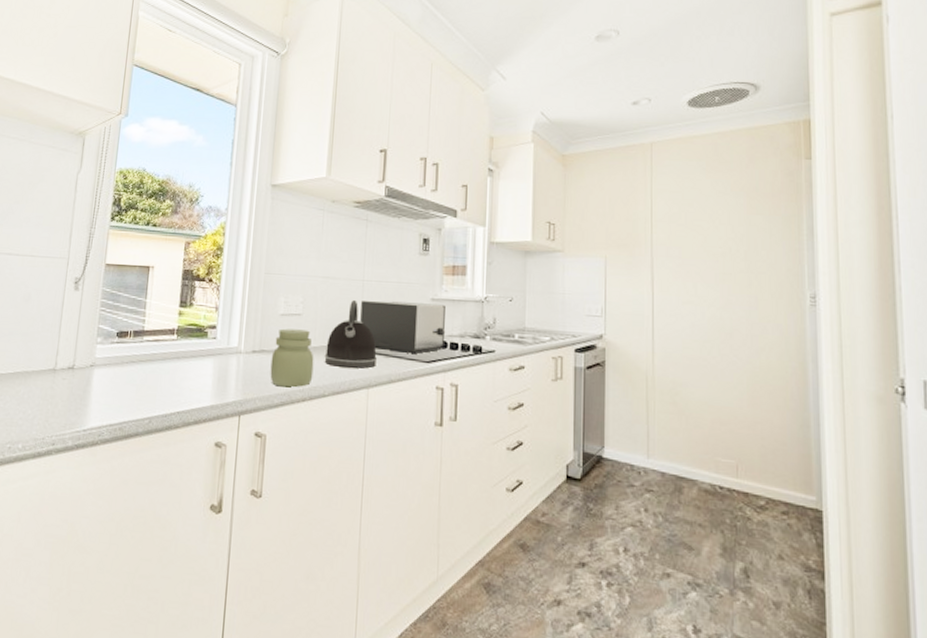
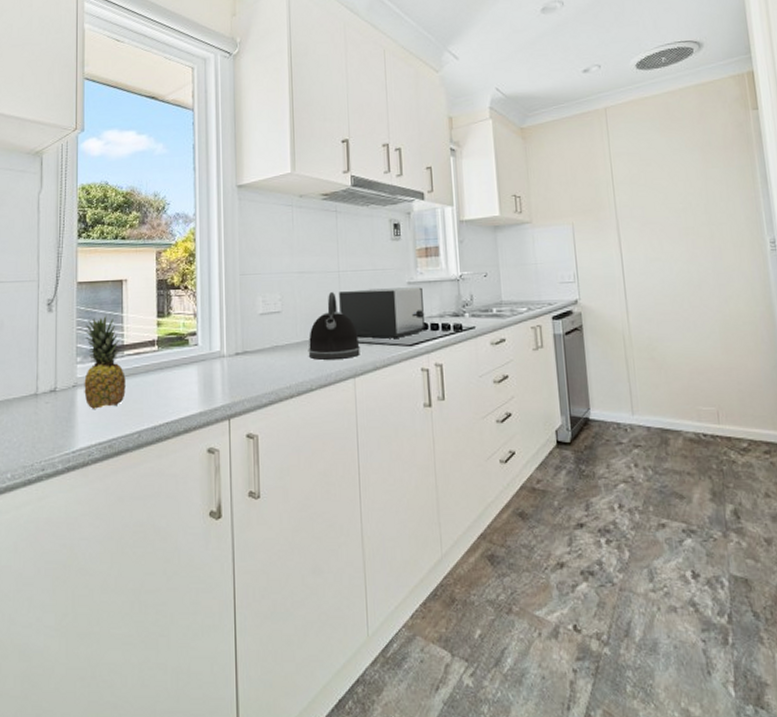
fruit: none [101,299,143,391] -> present [84,315,126,409]
jar: present [270,328,314,388] -> none [255,327,299,386]

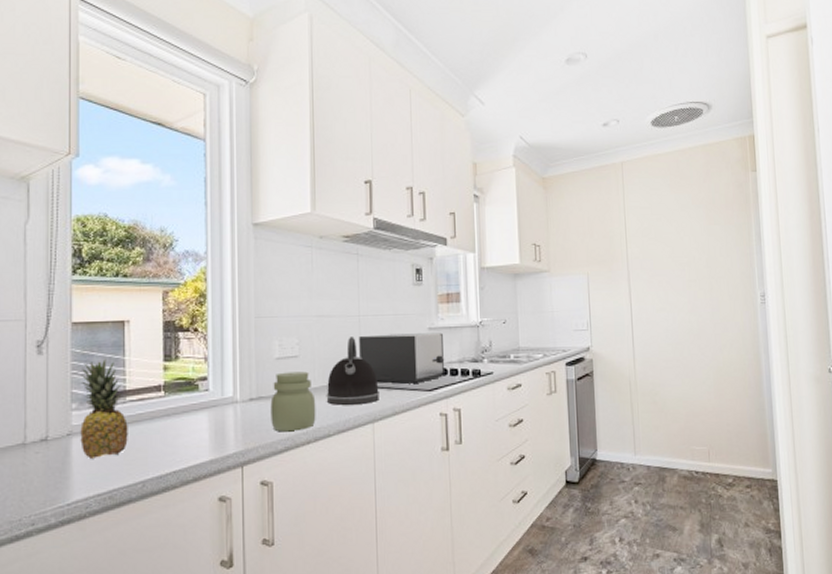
jar: none [255,327,299,386] -> present [270,371,316,432]

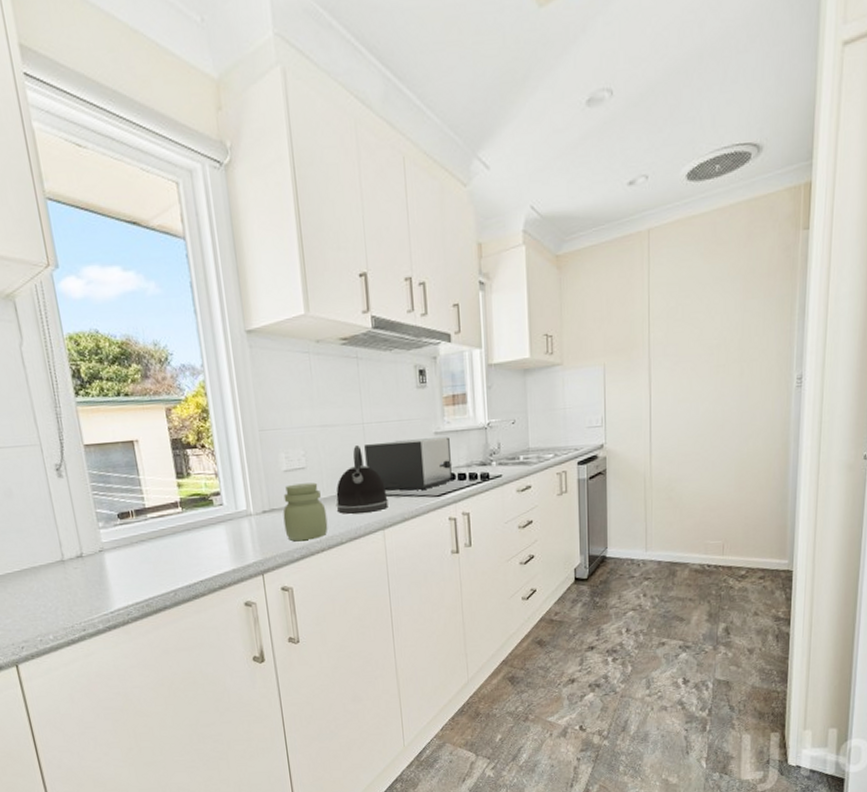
fruit: present [80,358,128,459] -> none [102,478,155,572]

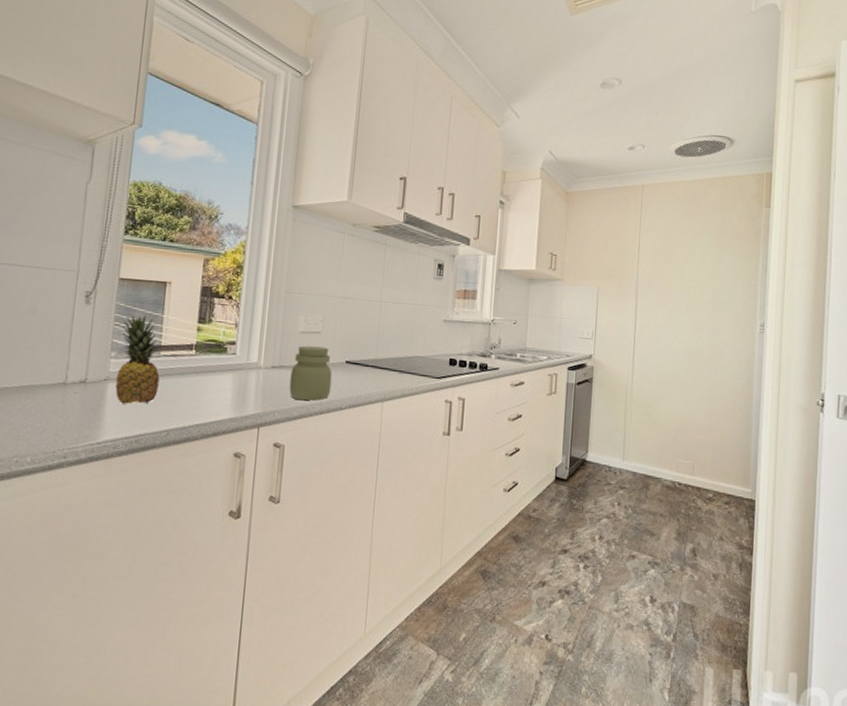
fruit: none [102,478,155,572] -> present [115,314,160,404]
kettle: present [336,445,388,514] -> none [342,320,392,384]
toaster: present [364,437,453,490] -> none [377,320,456,370]

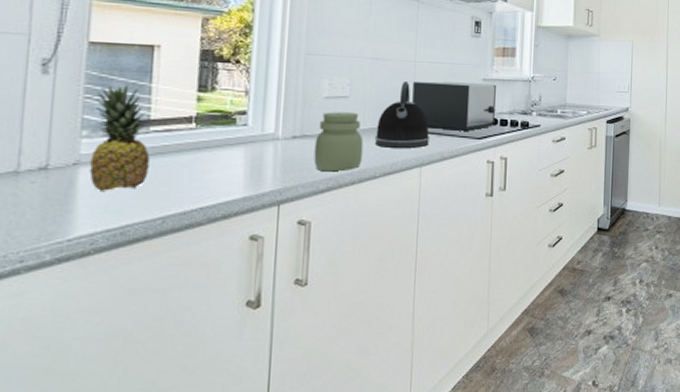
kettle: none [342,320,392,384] -> present [374,81,429,148]
toaster: none [377,320,456,370] -> present [412,81,496,131]

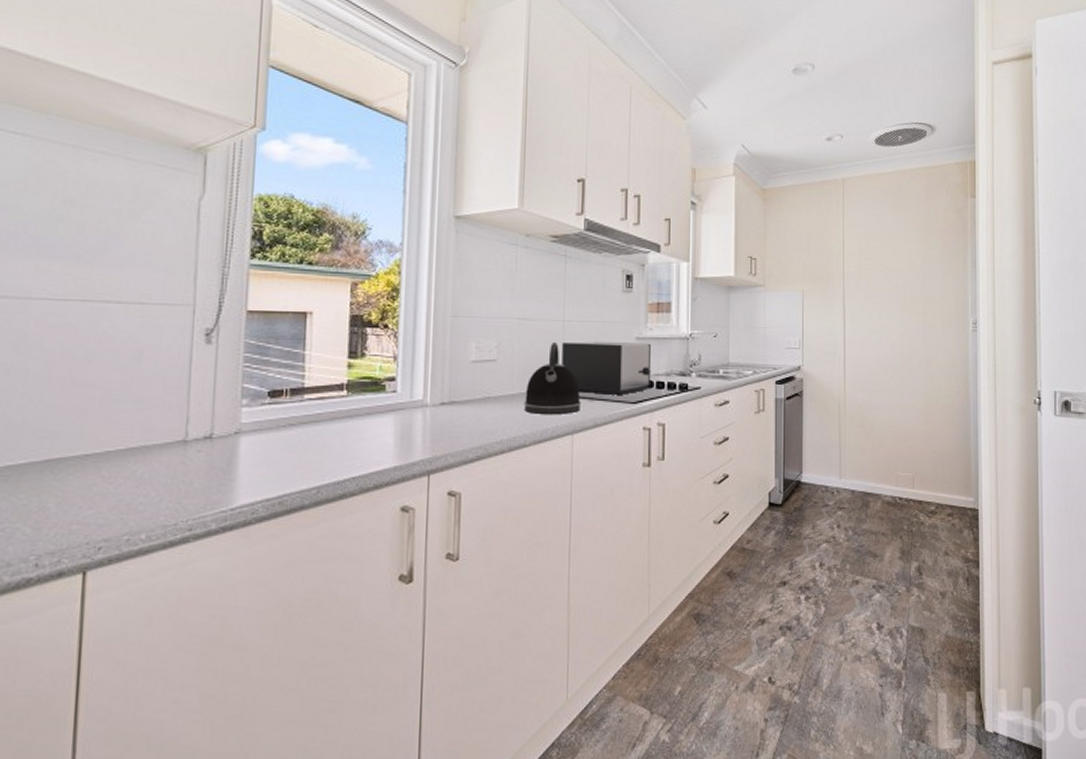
fruit: present [89,83,150,191] -> none [249,351,304,460]
jar: present [314,112,364,172] -> none [462,376,512,440]

